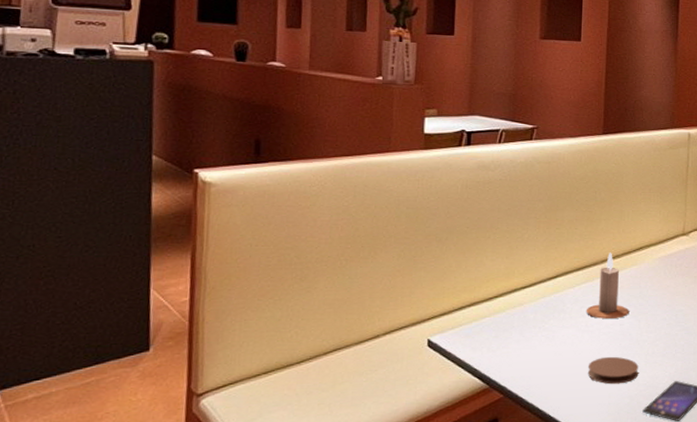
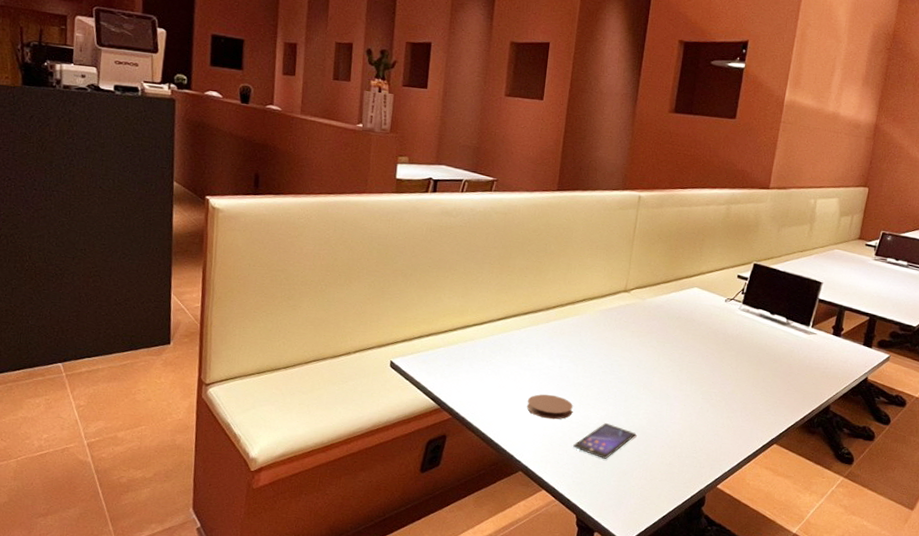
candle: present [586,252,629,319] -> none [529,301,569,362]

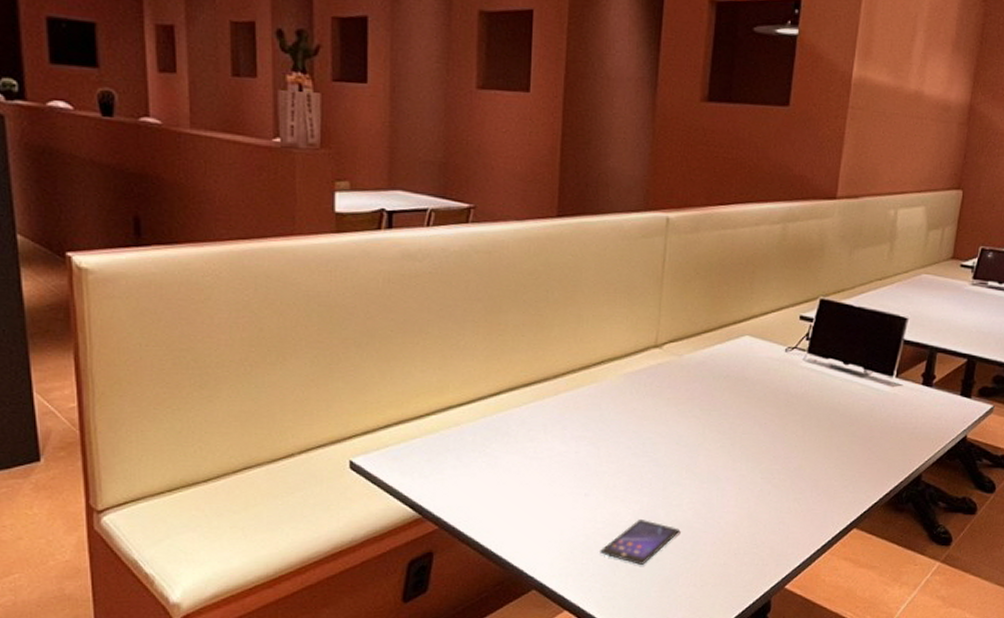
coaster: present [526,394,573,420] -> none [536,488,597,520]

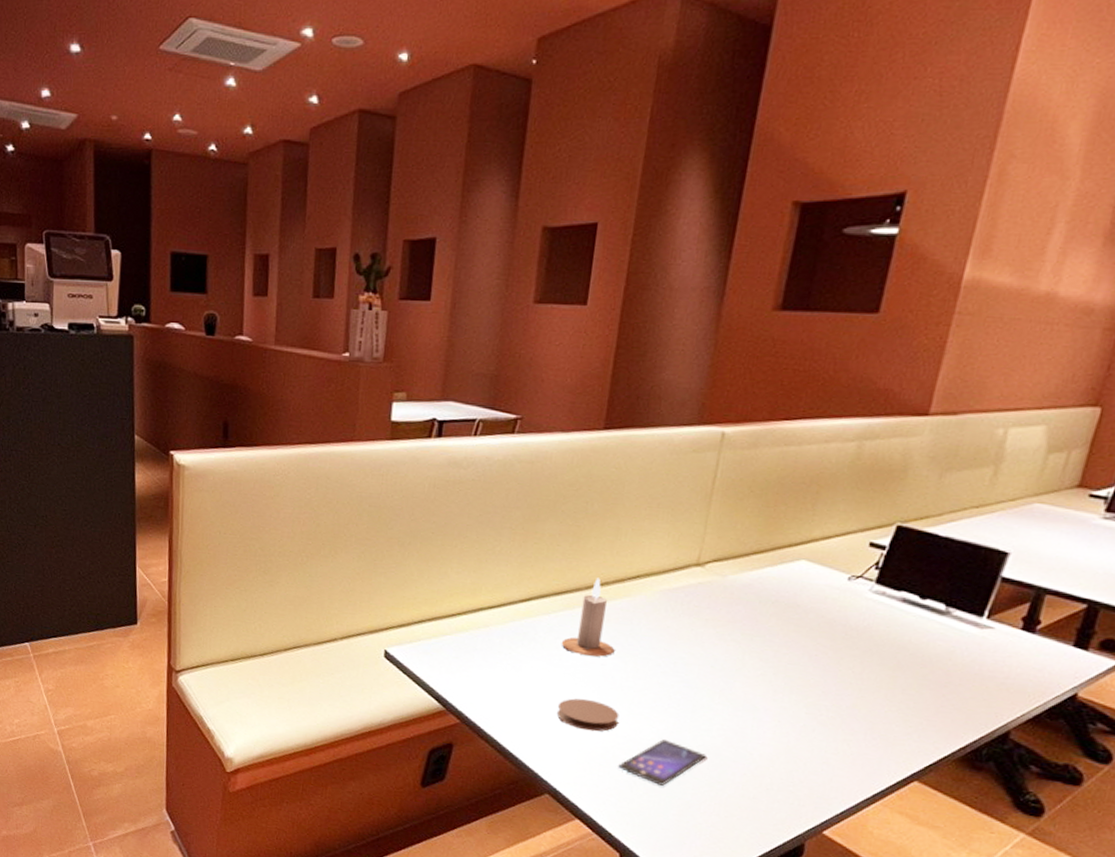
candle: none [534,366,587,445] -> present [561,578,615,657]
coaster: none [536,488,597,520] -> present [556,698,620,732]

